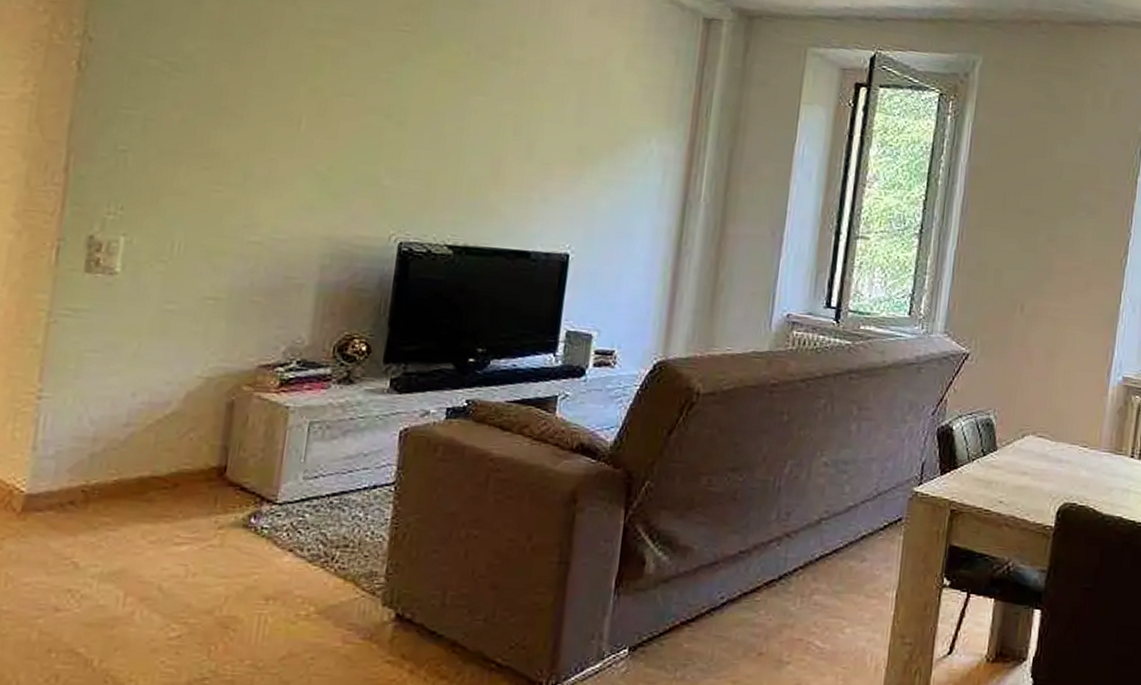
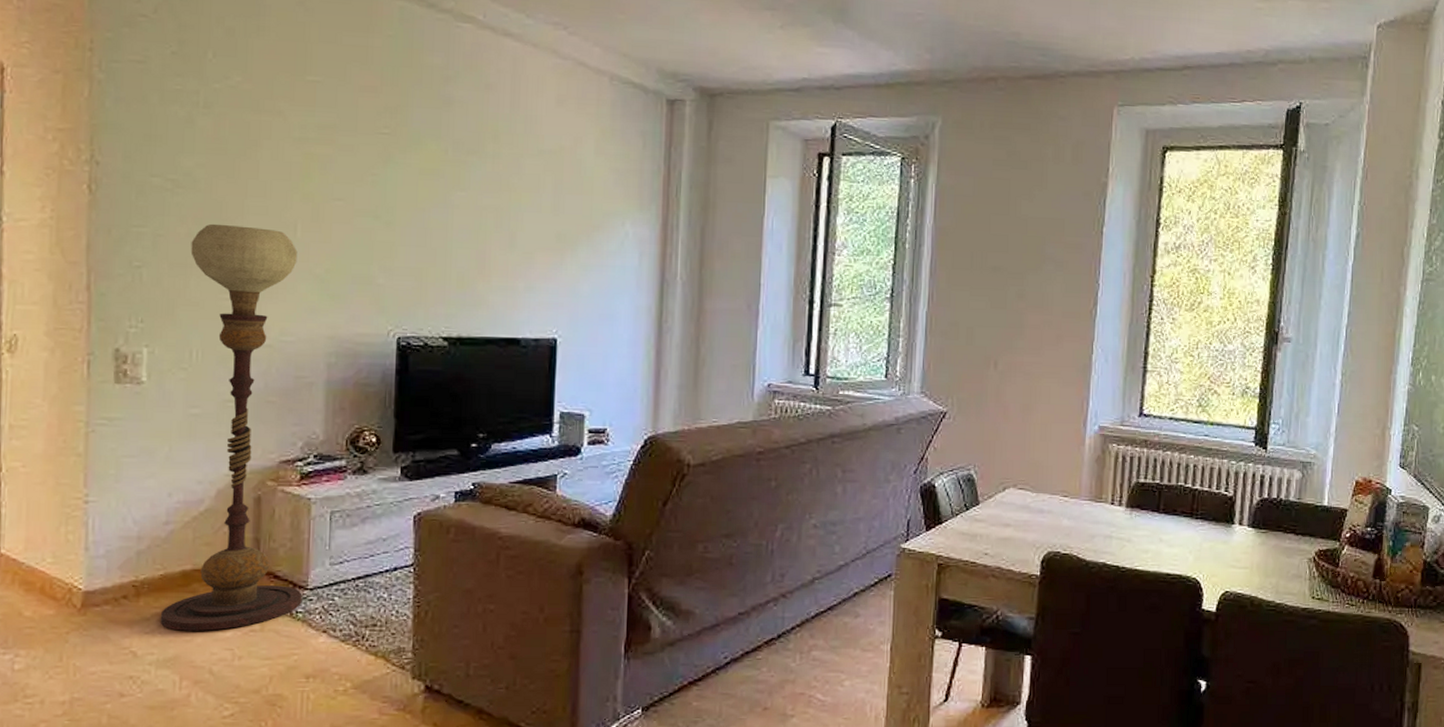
floor lamp: none [108,111,300,544] -> present [160,223,303,631]

